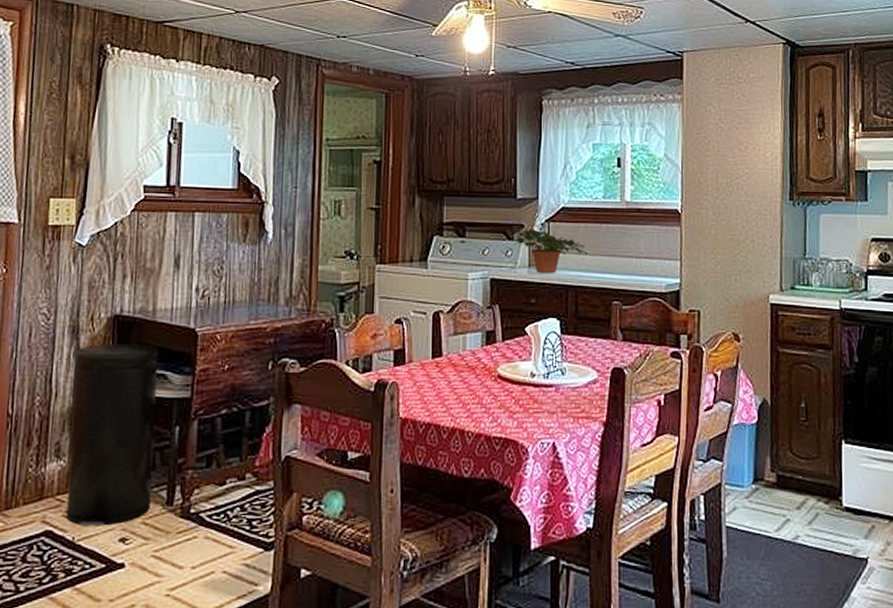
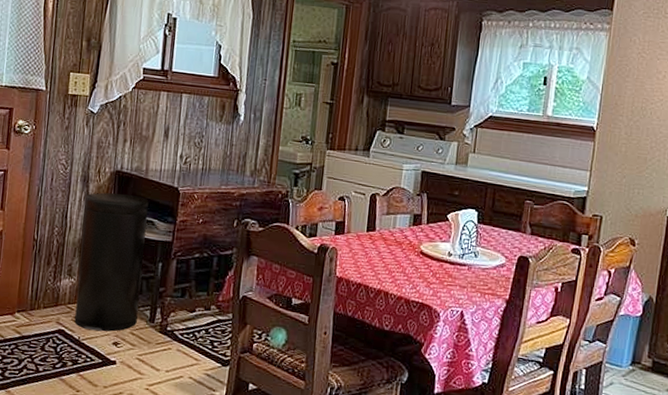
potted plant: present [514,227,588,274] -> none [446,130,509,172]

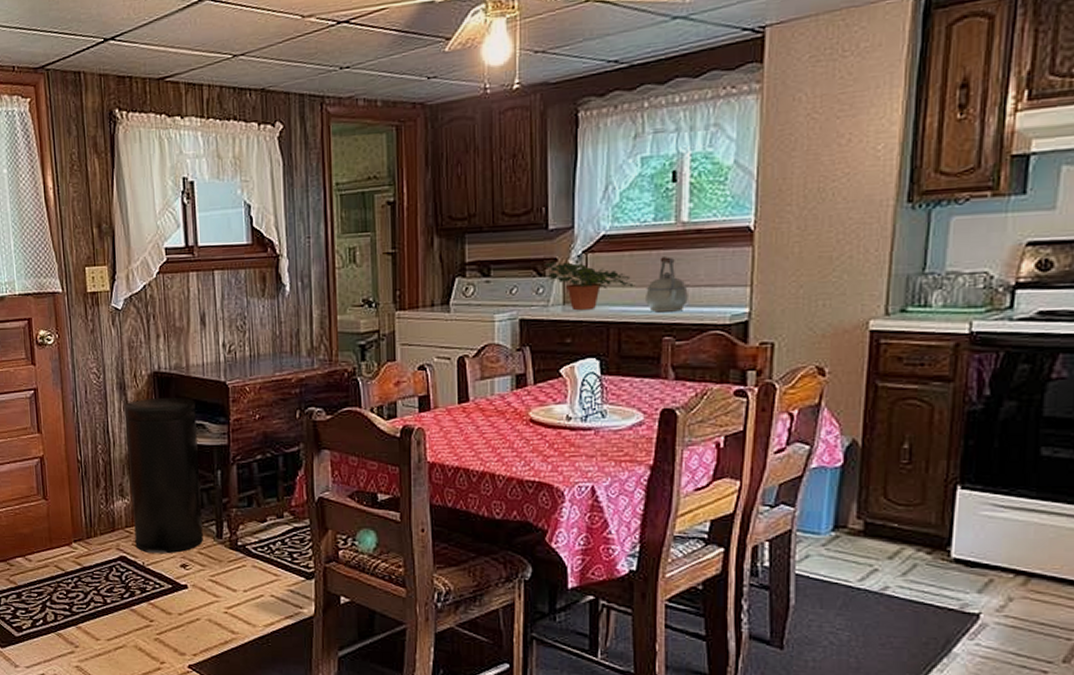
potted plant: none [446,130,509,172] -> present [545,260,634,311]
kettle: none [516,139,547,183] -> present [646,257,688,313]

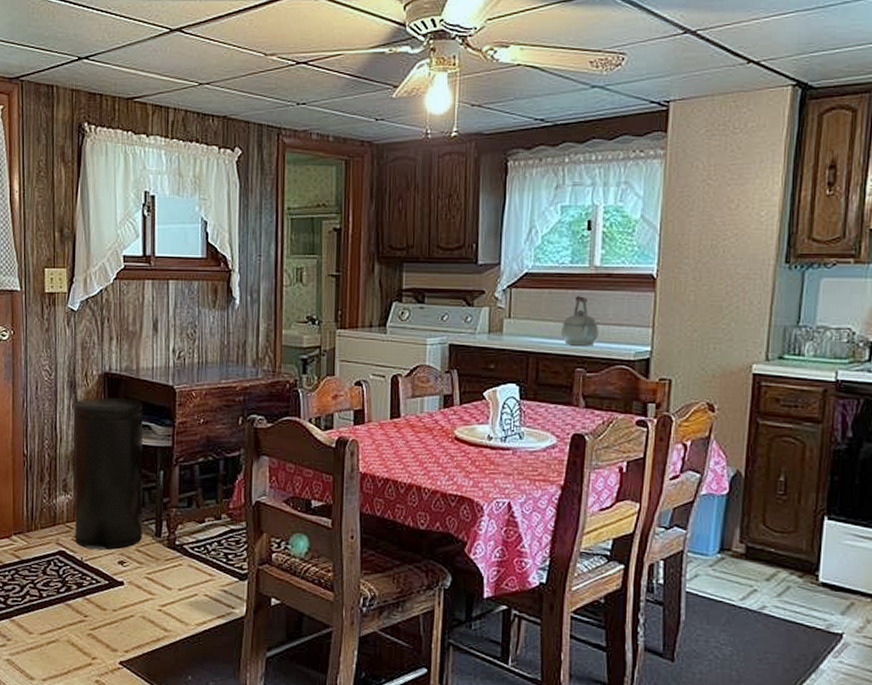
potted plant: present [545,260,634,311] -> none [474,293,552,340]

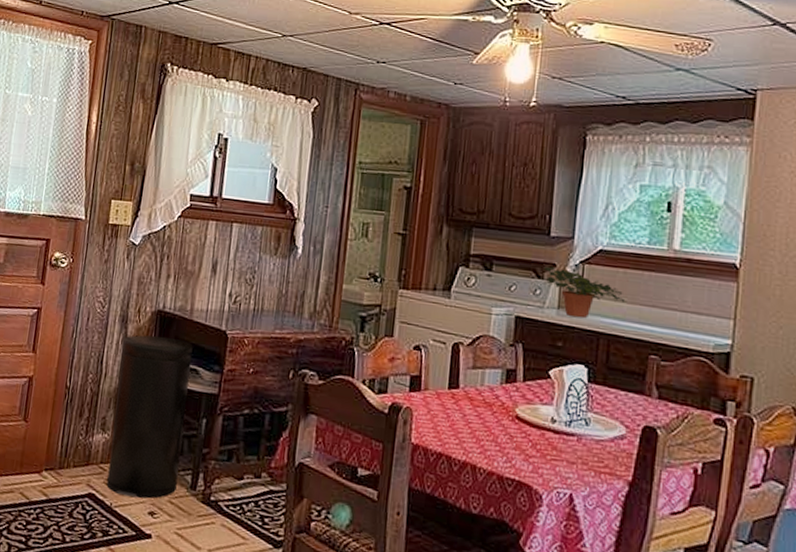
potted plant: none [474,293,552,340] -> present [544,266,626,318]
kettle: present [561,296,599,346] -> none [635,279,676,333]

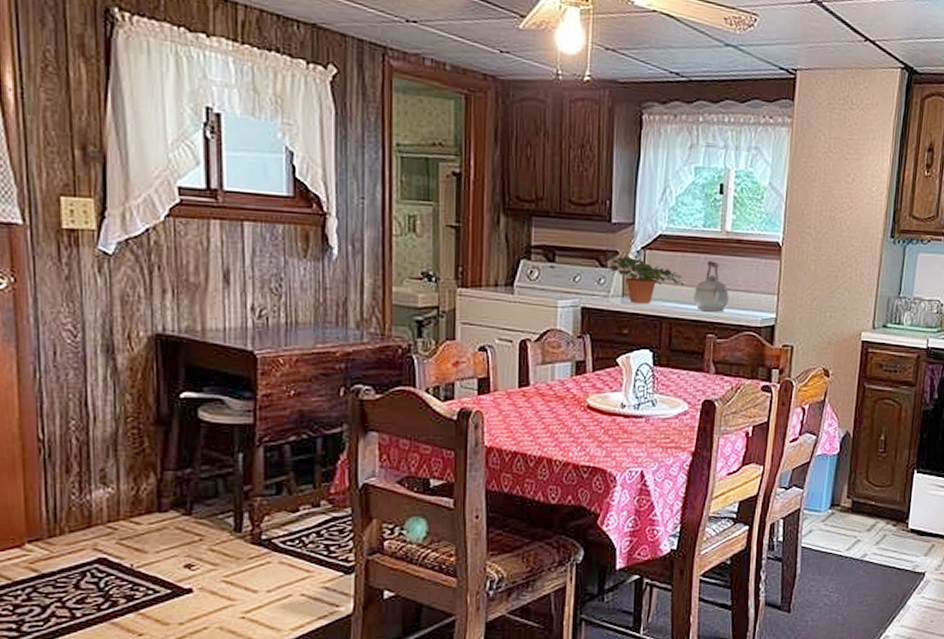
pedal bin: present [106,335,193,499] -> none [111,365,216,554]
kettle: none [635,279,676,333] -> present [694,261,729,312]

